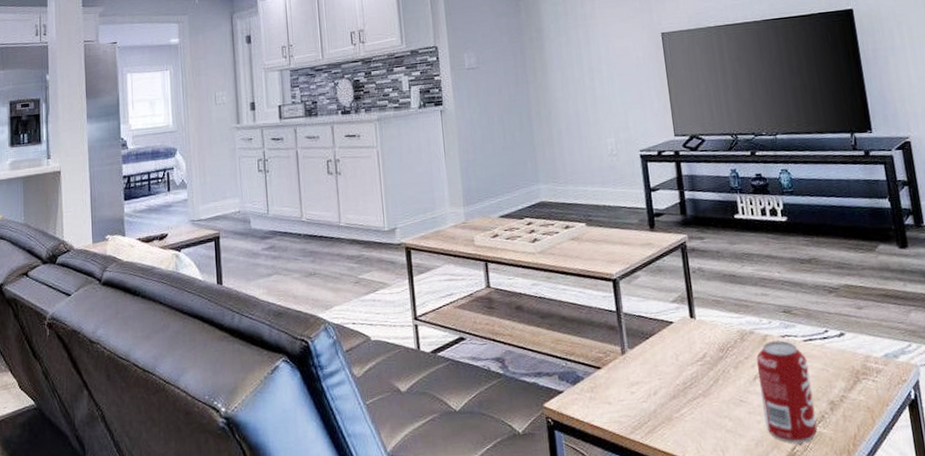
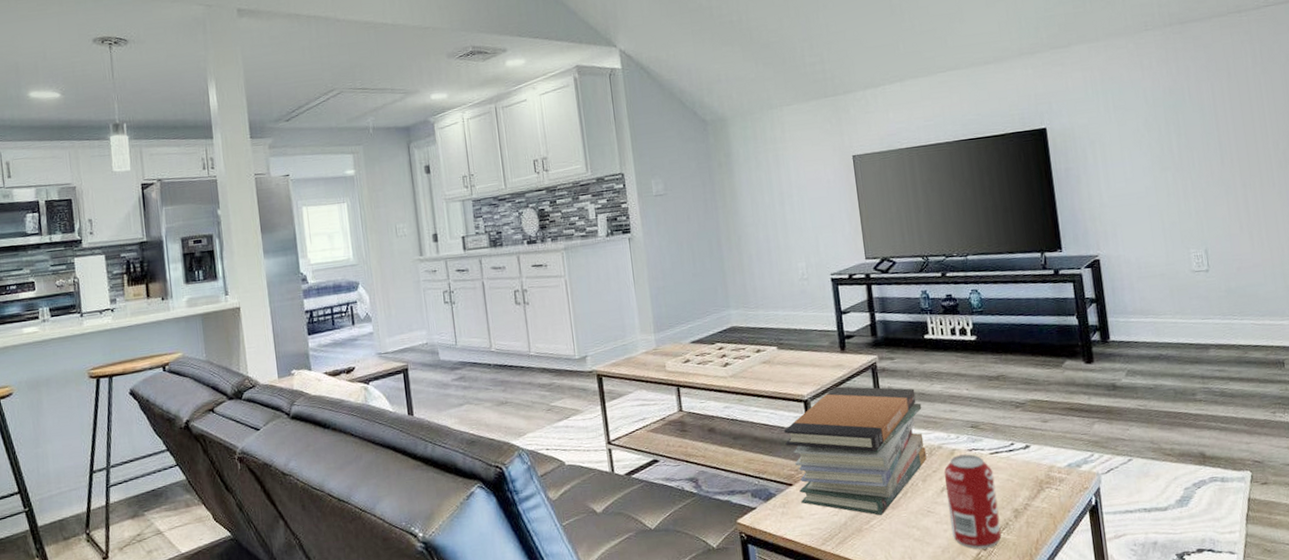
book stack: none [592,266,739,404] -> present [784,386,927,516]

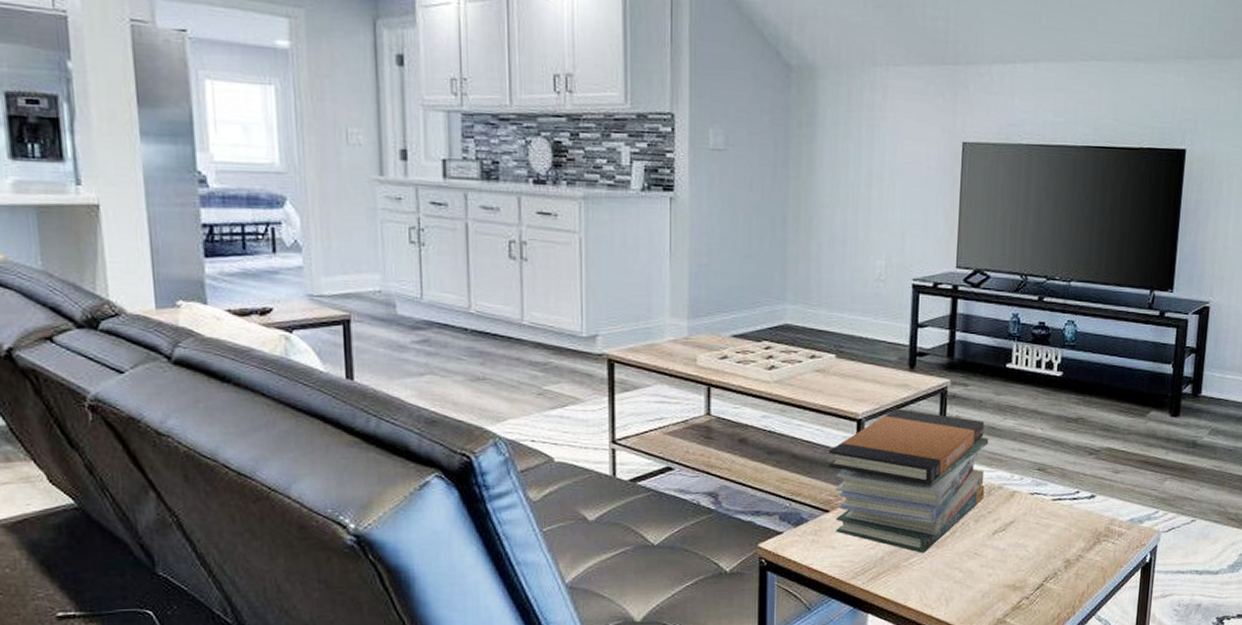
beverage can: present [944,454,1002,549] -> none [996,498,1052,597]

